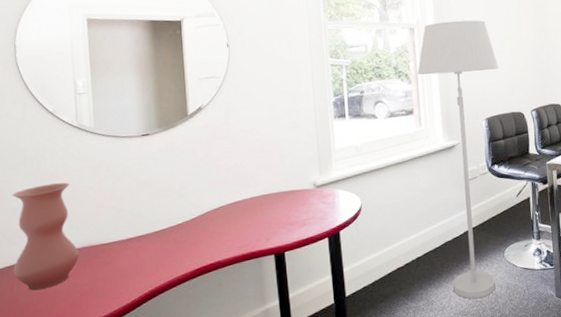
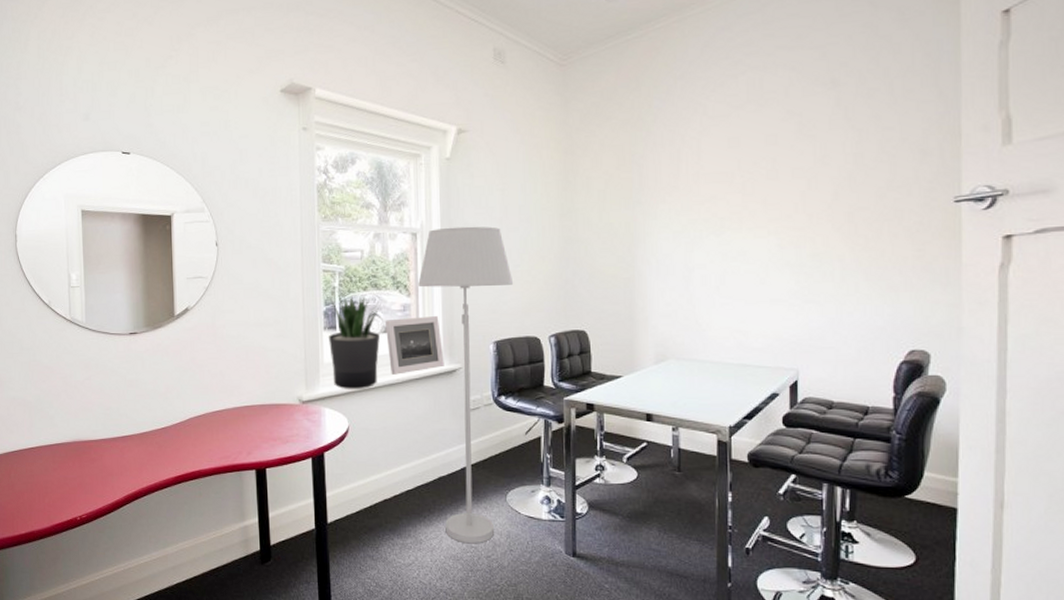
vase: present [12,182,80,291] -> none [10,376,70,479]
planter: none [338,82,386,172] -> present [328,290,380,390]
picture frame: none [389,100,444,154] -> present [384,316,445,375]

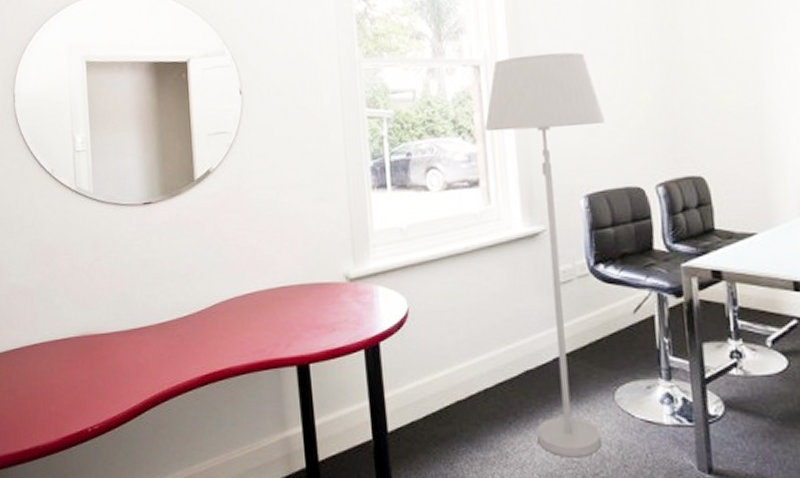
planter: present [328,290,380,390] -> none [377,140,442,263]
picture frame: present [384,316,445,375] -> none [446,167,524,242]

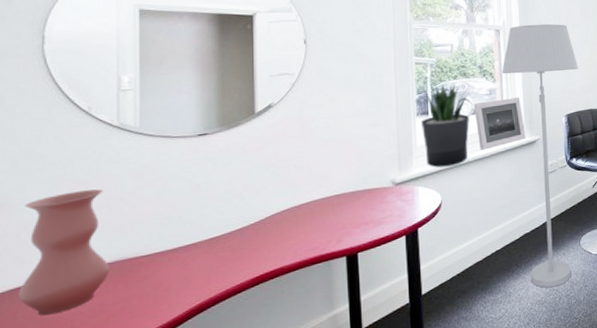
vase: none [10,257,78,382] -> present [18,189,110,316]
planter: none [377,140,442,263] -> present [420,80,469,168]
picture frame: none [446,167,524,242] -> present [473,97,526,150]

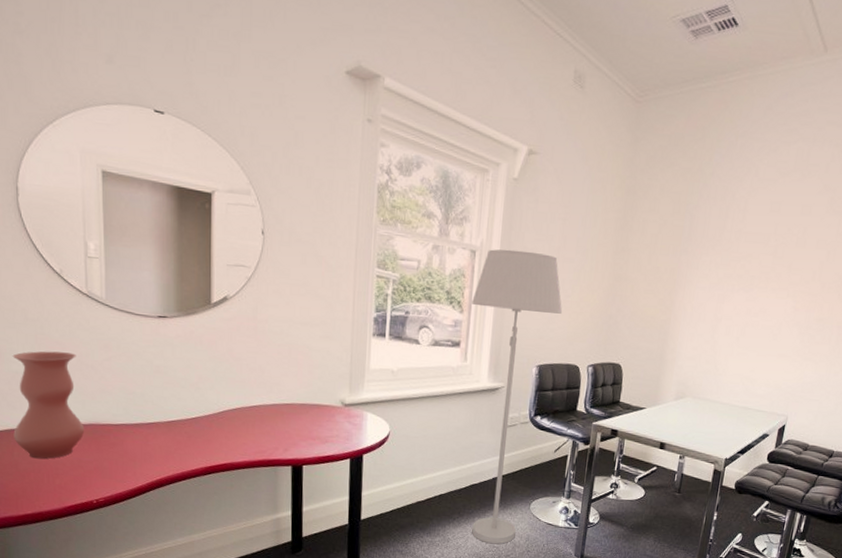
planter: present [420,80,469,168] -> none [376,298,430,399]
picture frame: present [473,97,526,150] -> none [434,333,489,387]

